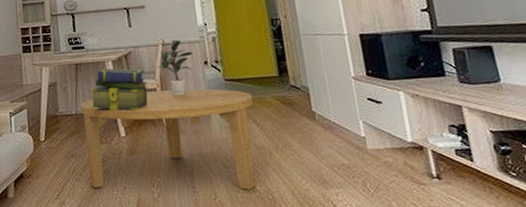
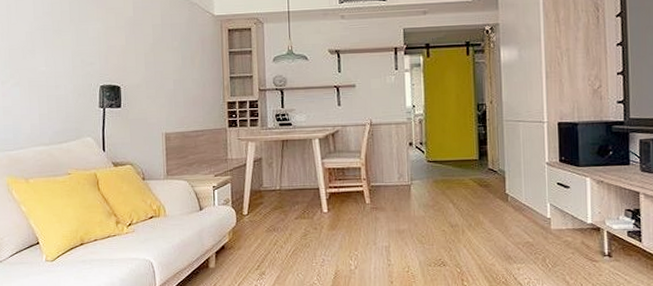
coffee table: present [80,89,257,190] -> none [285,169,453,264]
stack of books: present [90,68,148,112] -> none [295,146,353,188]
potted plant: present [157,39,193,96] -> none [363,120,400,175]

